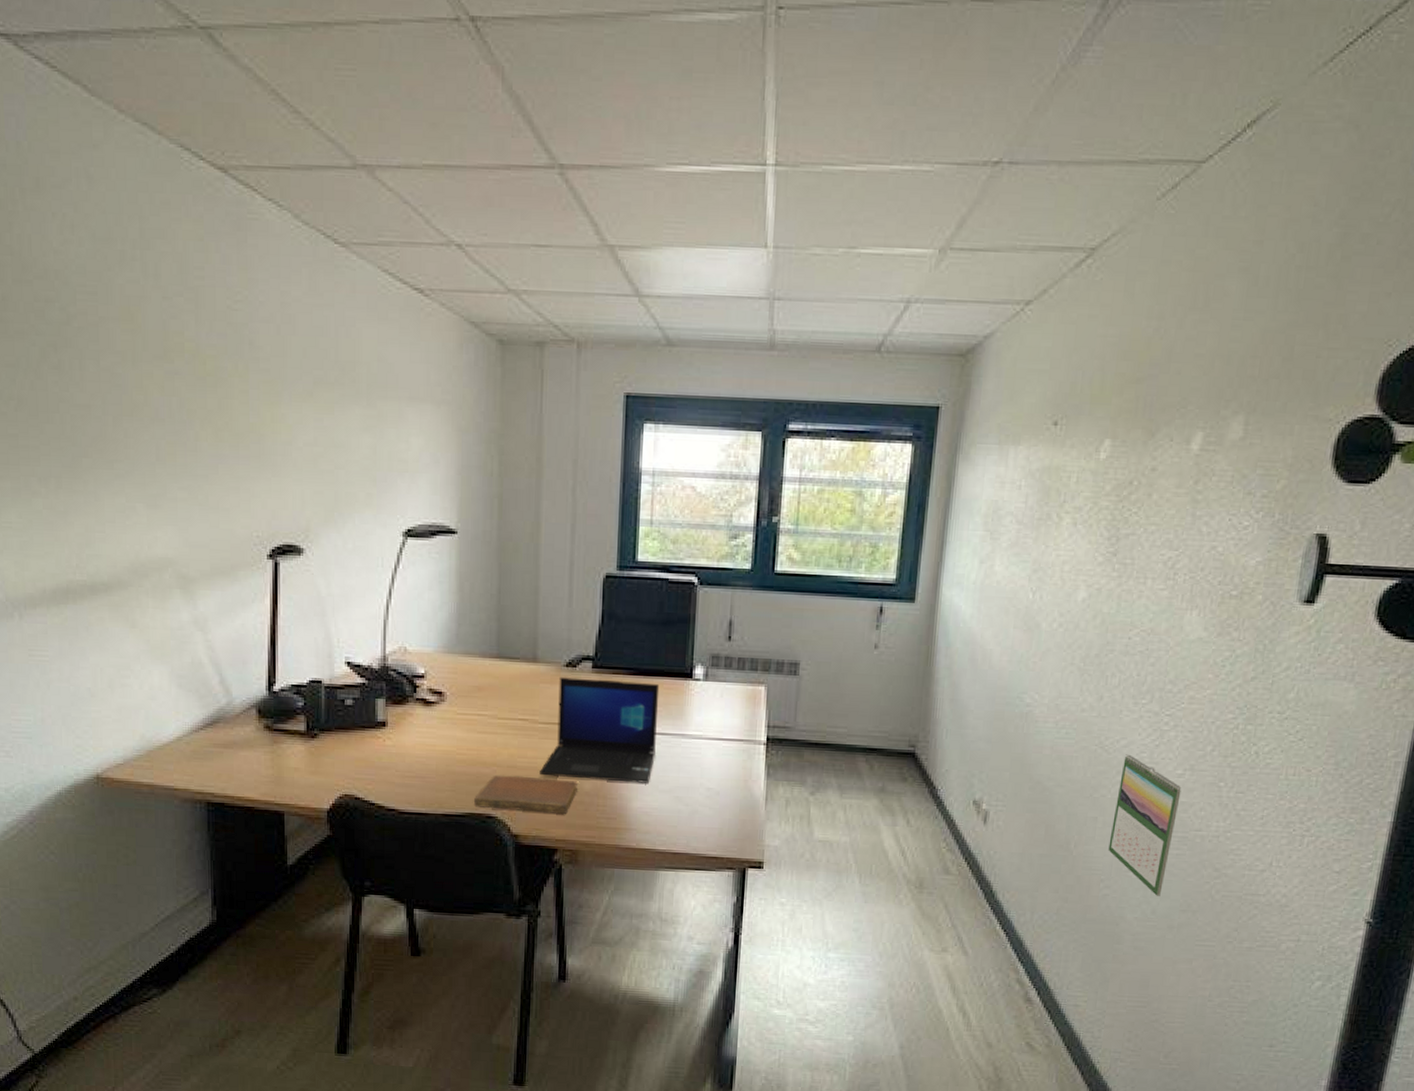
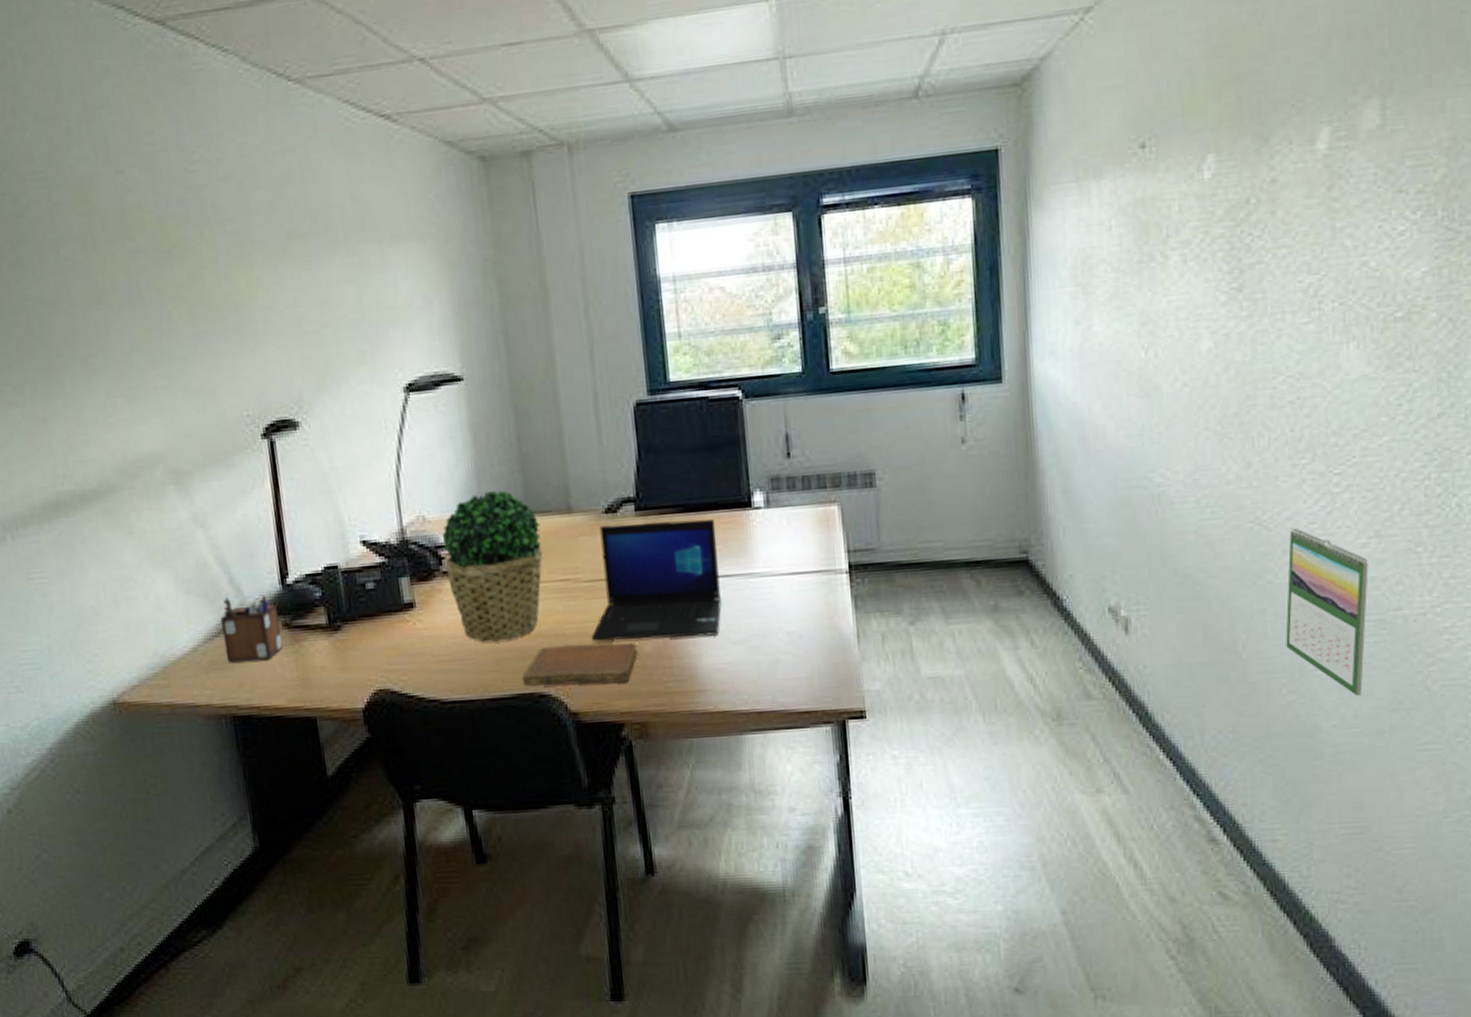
desk organizer: none [208,696,262,756] -> present [220,595,284,663]
potted plant: none [418,634,508,766] -> present [442,490,543,643]

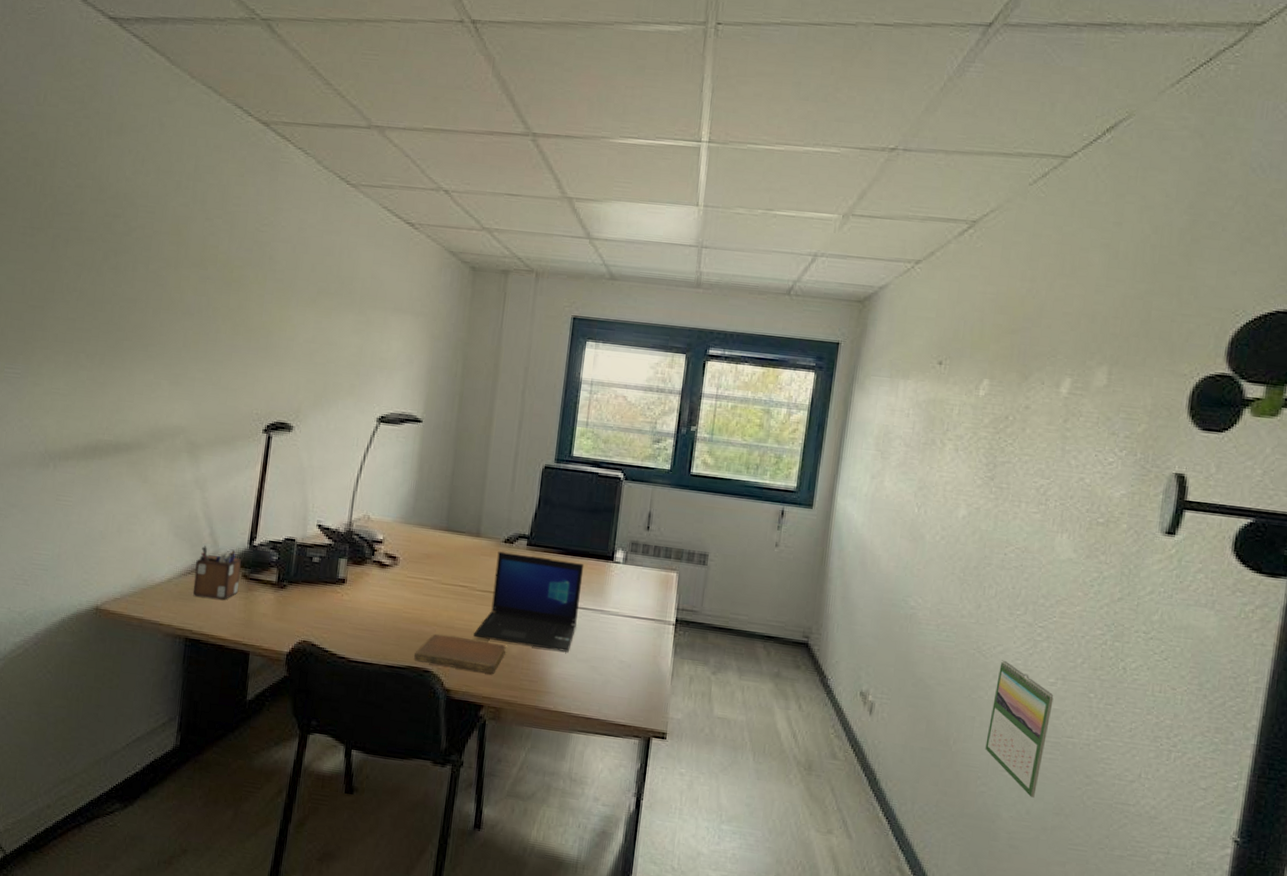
potted plant: present [442,490,543,643] -> none [375,508,454,623]

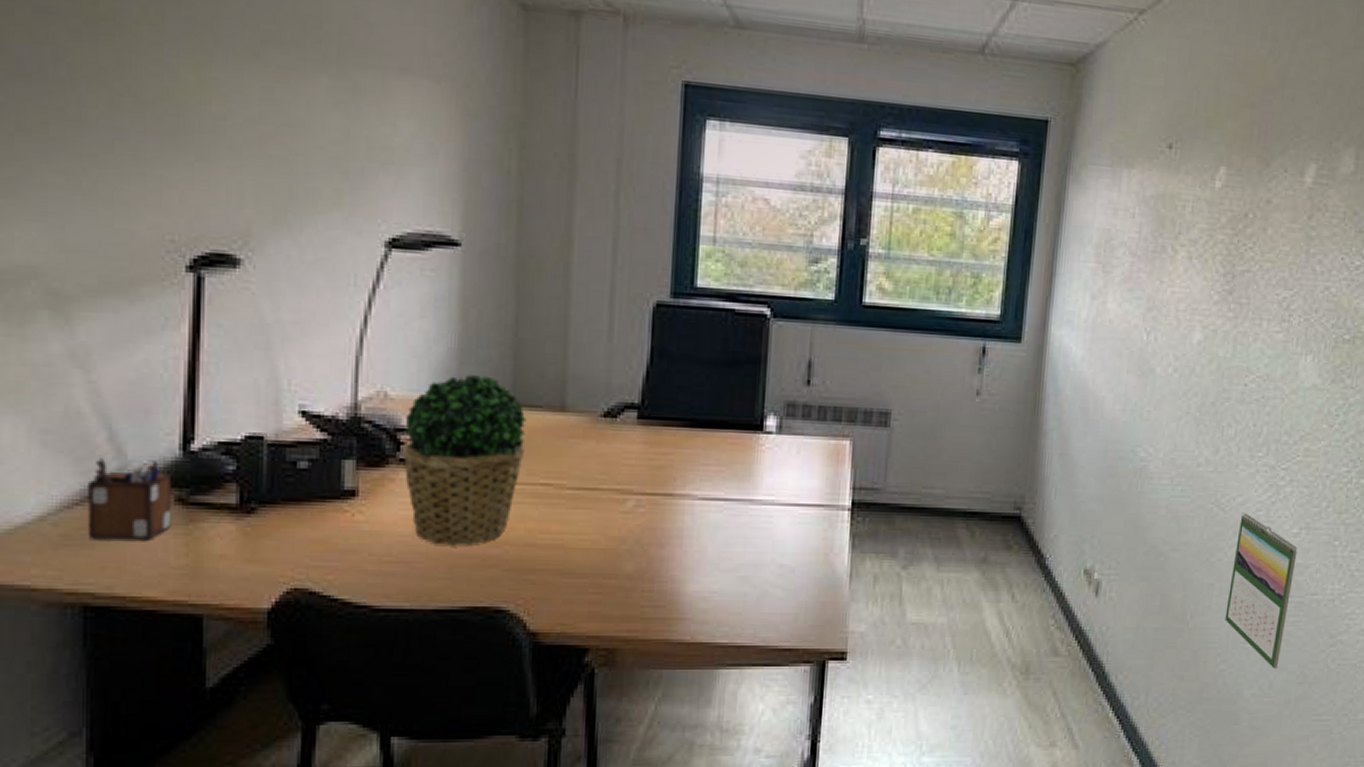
potted plant: none [375,508,454,623] -> present [402,375,527,545]
notebook: present [414,633,506,674] -> none [478,556,617,603]
laptop: present [473,551,584,652] -> none [567,430,723,561]

